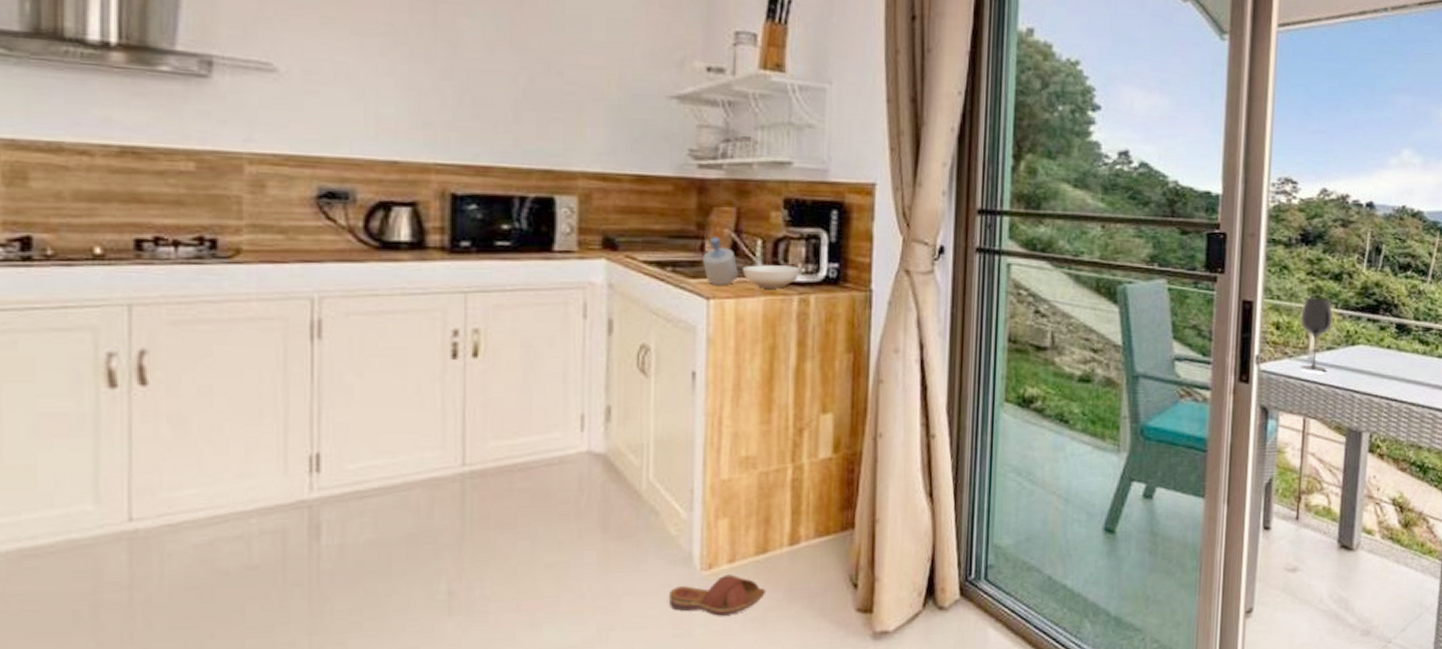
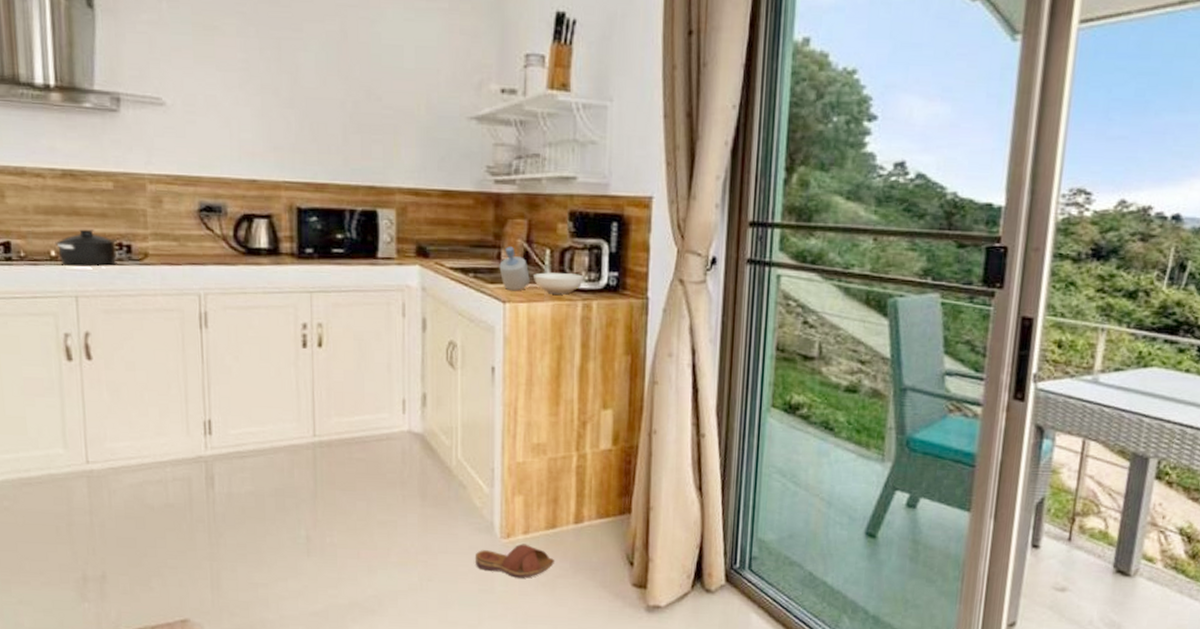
saucepan: none [102,219,196,268] -> present [55,229,117,268]
wine glass: present [1300,297,1333,373] -> none [1082,315,1124,395]

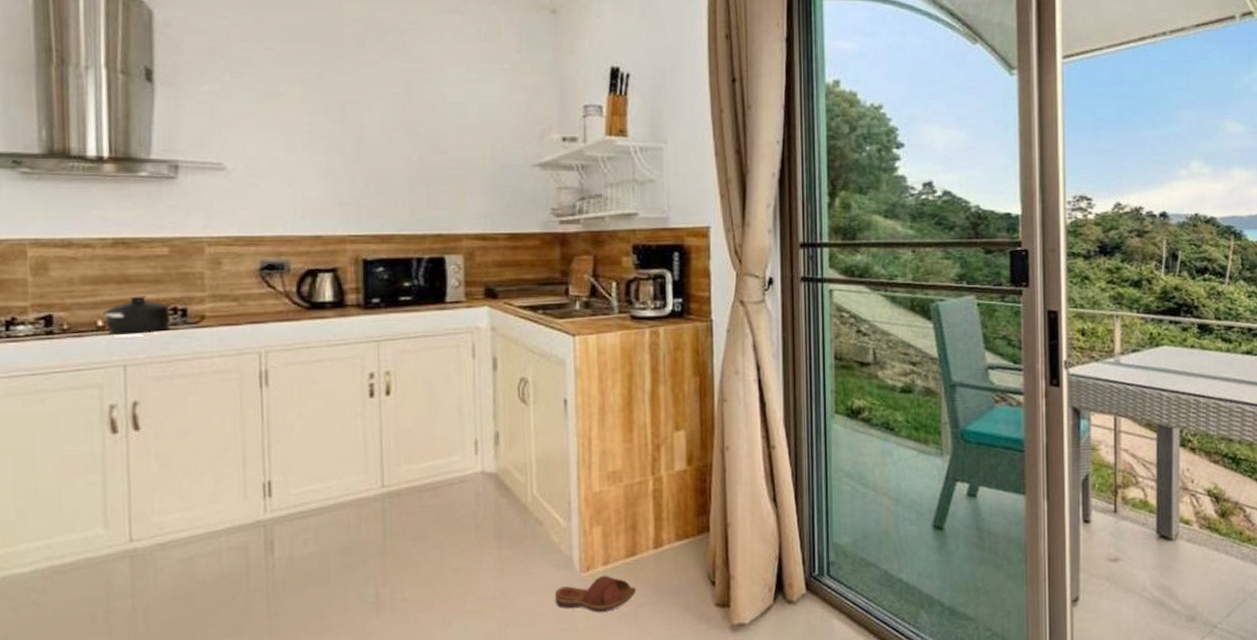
soap dispenser: present [499,246,530,291] -> none [567,282,598,324]
bowl: present [532,272,585,295] -> none [600,303,651,324]

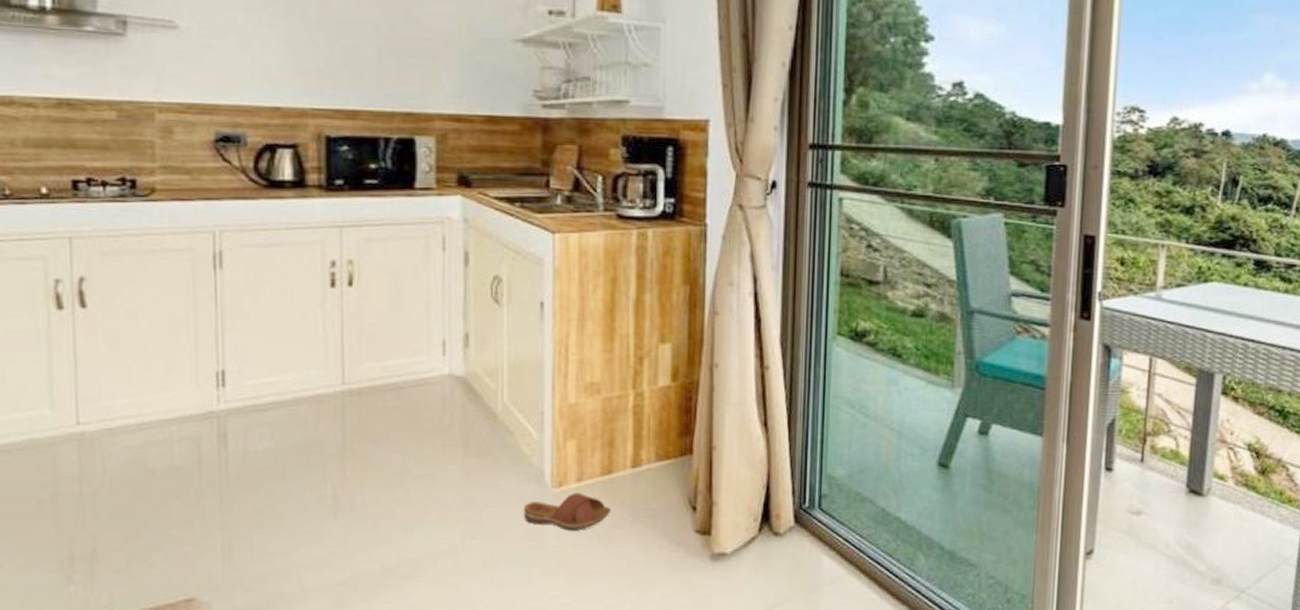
saucepan: present [102,296,171,336] -> none [46,163,120,206]

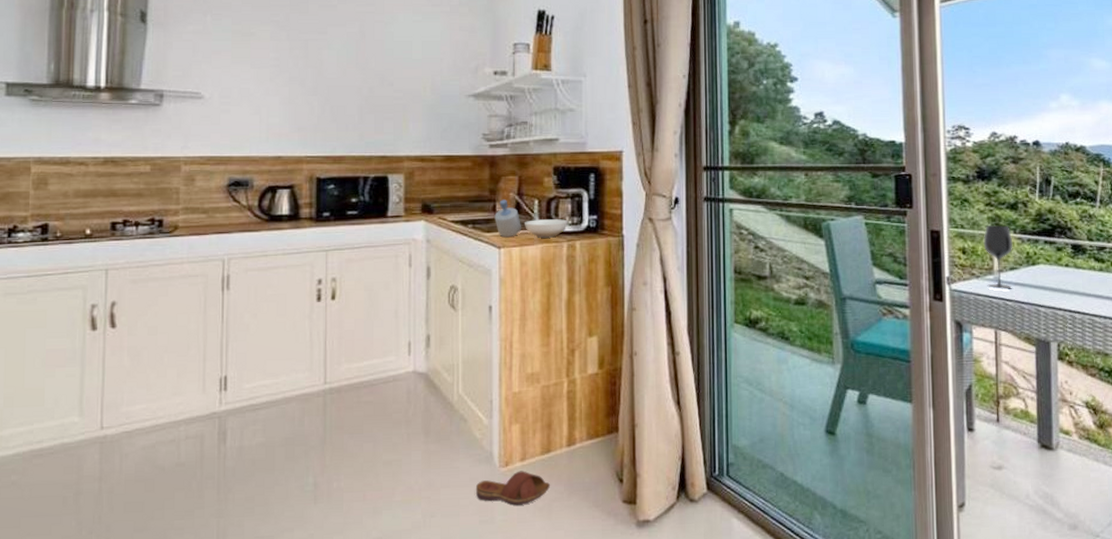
soap dispenser: none [548,174,581,221] -> present [494,200,521,238]
bowl: none [584,200,639,223] -> present [524,219,569,238]
wine glass: none [1146,231,1184,311] -> present [983,224,1013,291]

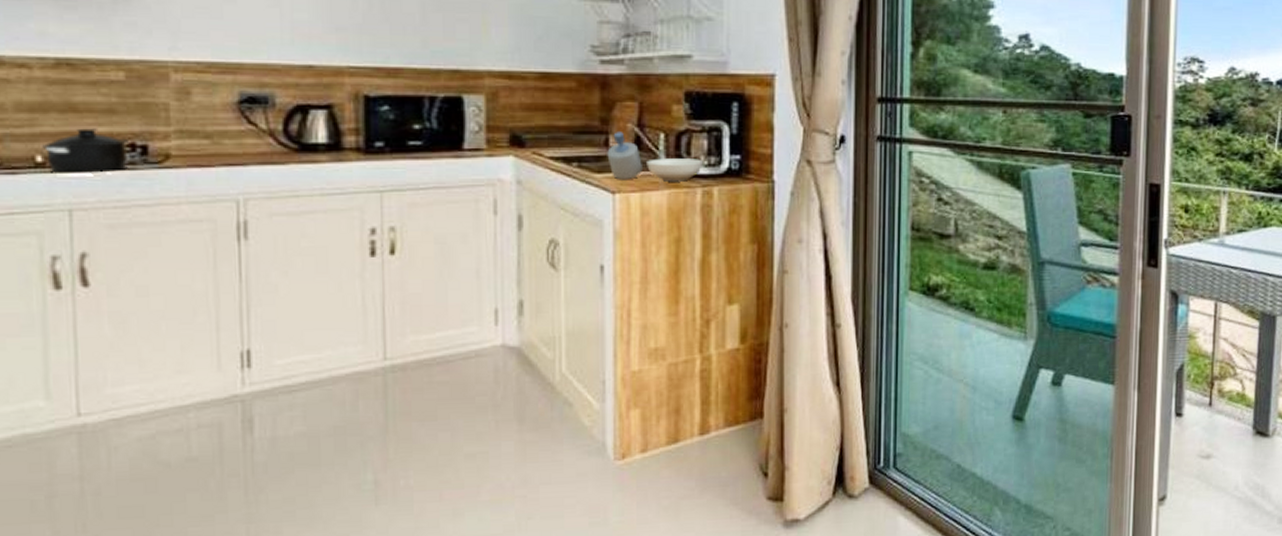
saucepan: none [91,208,150,243] -> present [42,128,128,175]
sandal: present [475,470,551,505] -> none [584,464,679,504]
wine glass: present [983,224,1013,291] -> none [1210,178,1244,256]

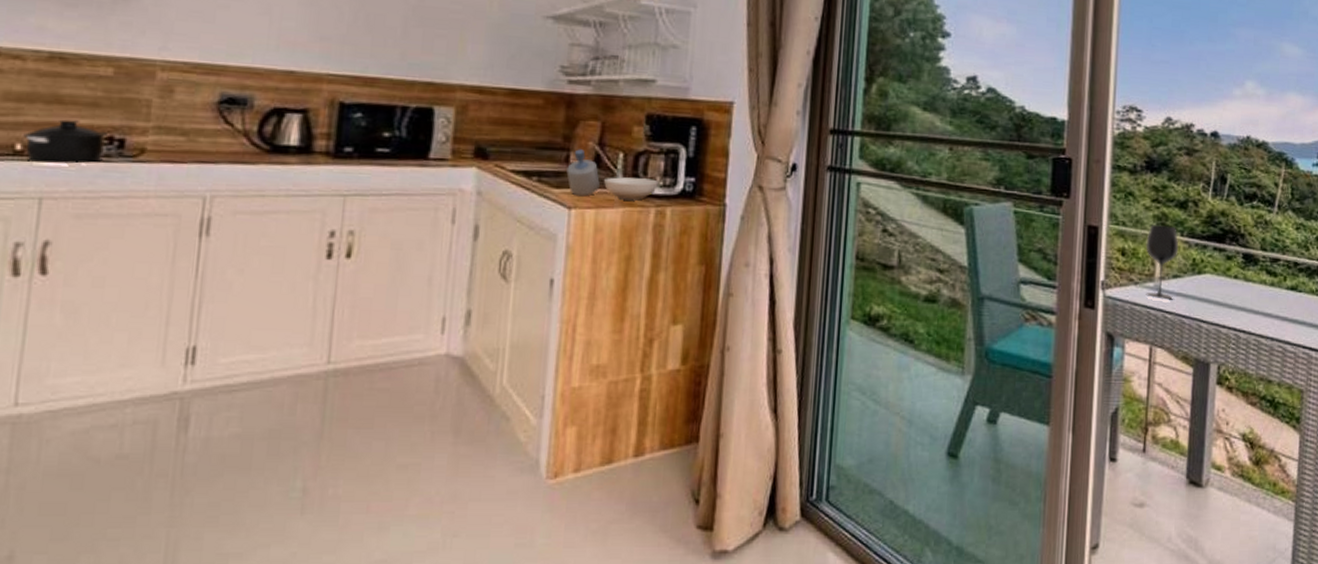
wine glass: none [1210,178,1244,256] -> present [1146,224,1179,301]

